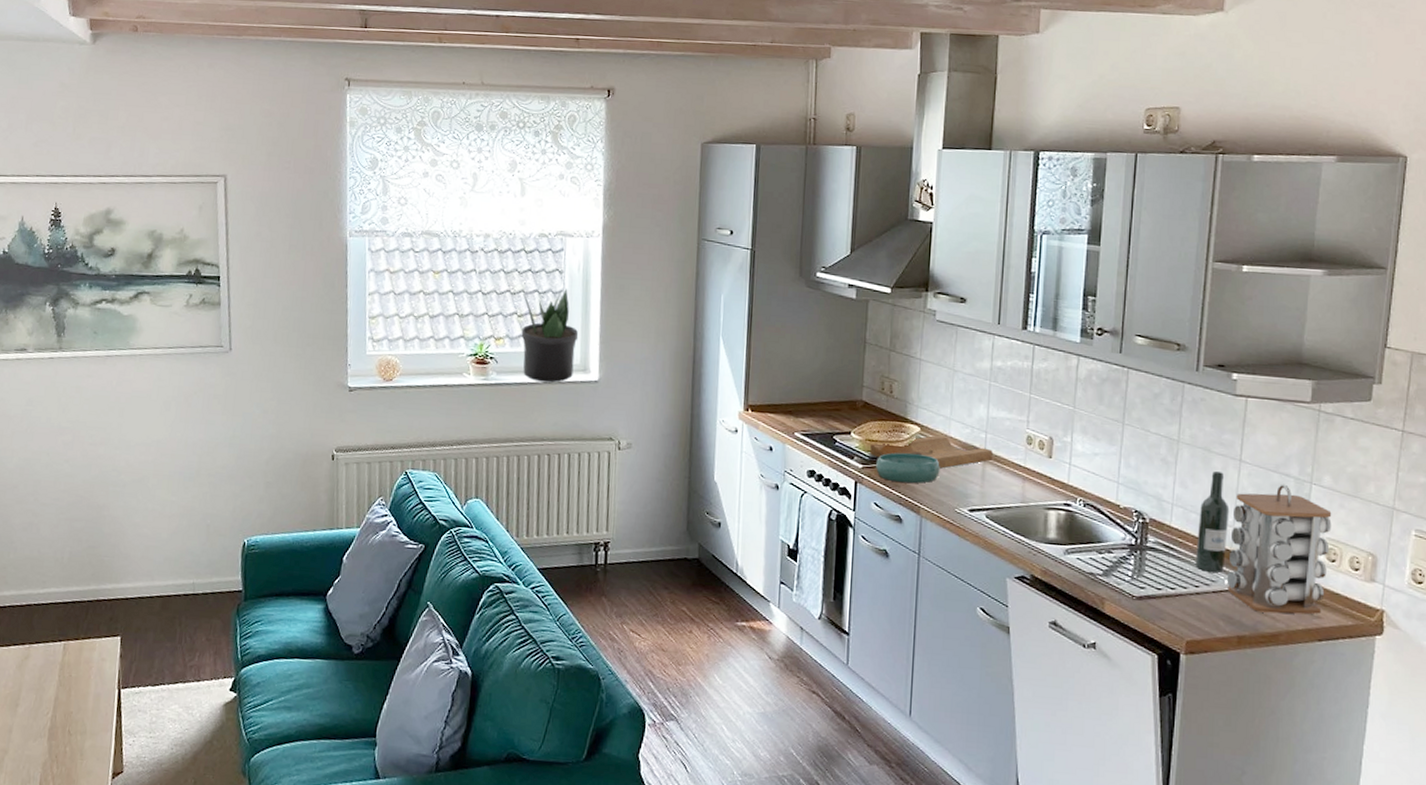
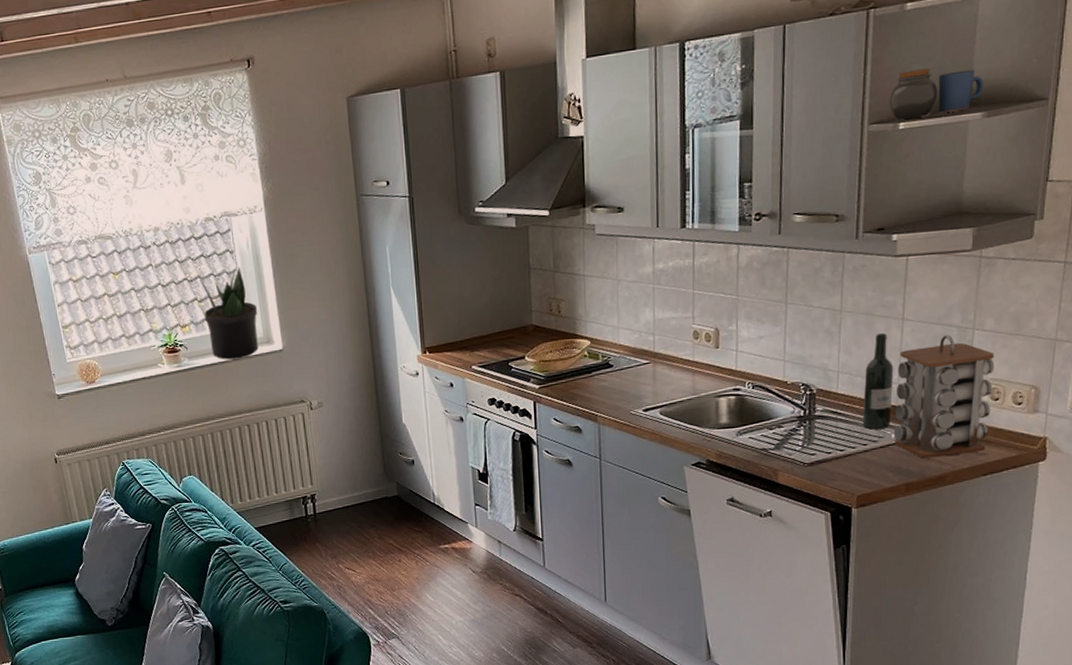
cutting board: present [870,434,993,469] -> none [545,344,662,376]
bowl: present [876,452,940,484] -> none [552,365,613,396]
jar: none [1234,217,1282,264] -> present [889,68,938,120]
mug: none [1281,226,1325,265] -> present [938,69,984,113]

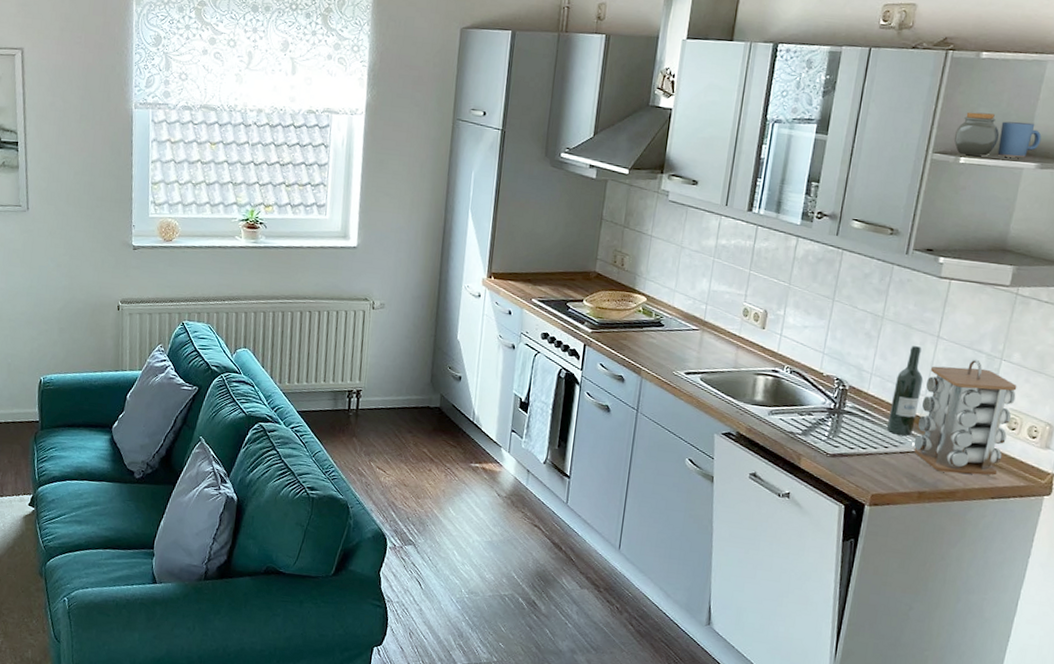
planter: present [198,267,258,361] -> none [288,161,341,248]

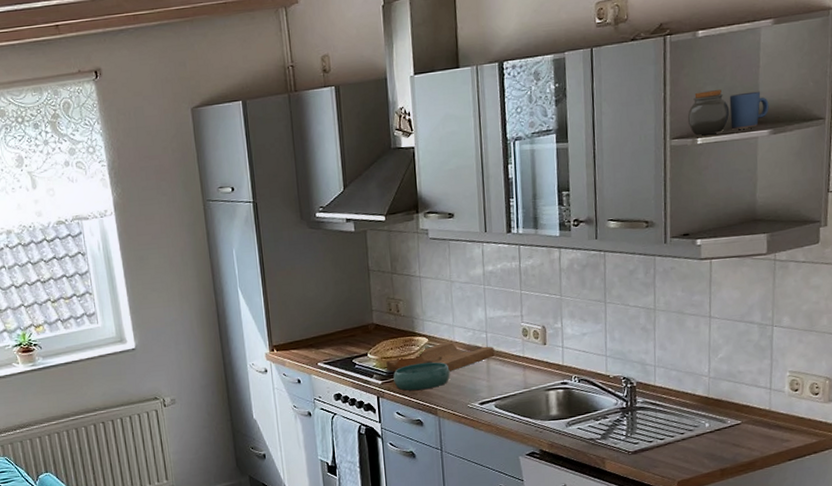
cutting board: none [599,305,711,335] -> present [386,341,495,372]
bowl: none [603,319,663,348] -> present [393,362,450,391]
wine bottle: present [886,346,924,436] -> none [678,330,705,419]
spice rack: present [914,359,1017,475] -> none [707,331,793,446]

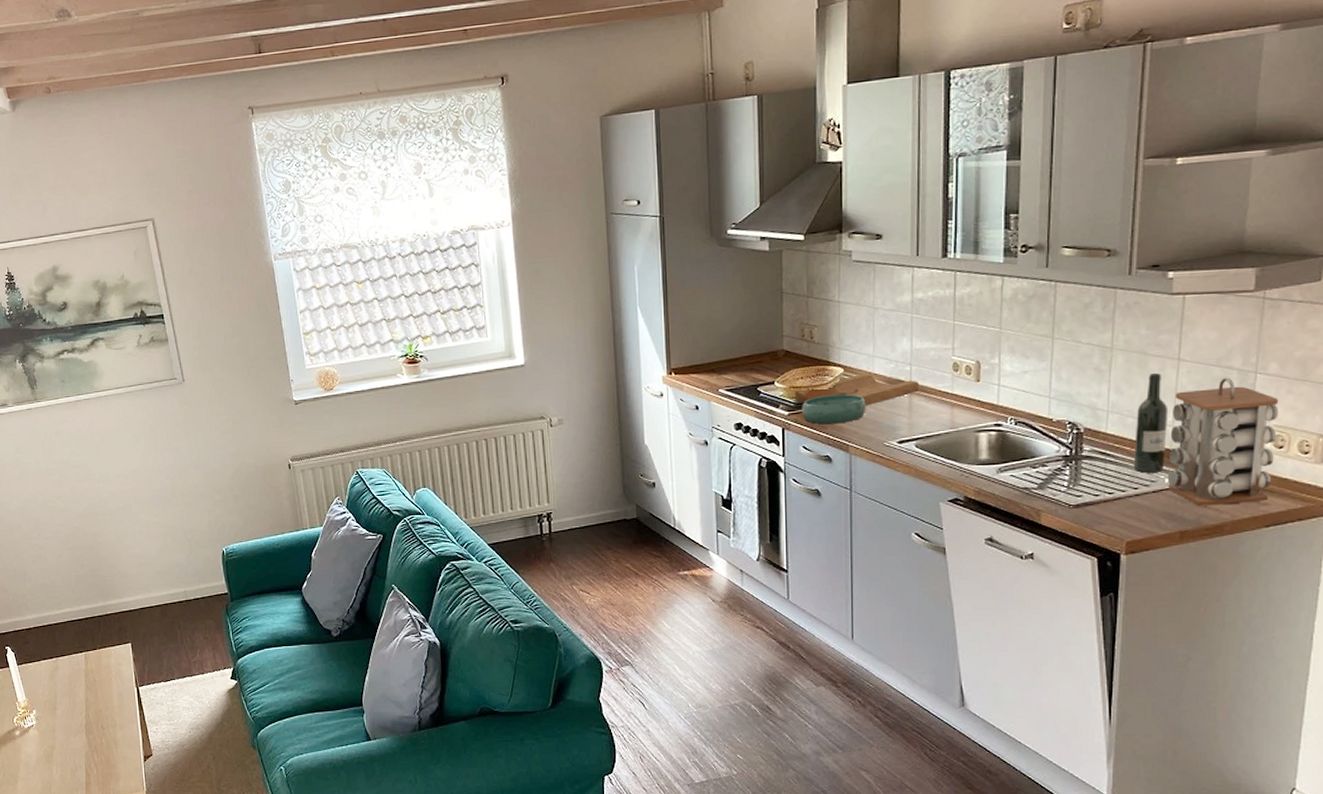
wine bottle: none [678,330,705,419] -> present [1133,373,1168,473]
jar: present [687,90,730,136] -> none [1166,104,1219,155]
spice rack: none [707,331,793,446] -> present [1167,377,1279,506]
mug: present [729,91,769,130] -> none [1219,105,1269,149]

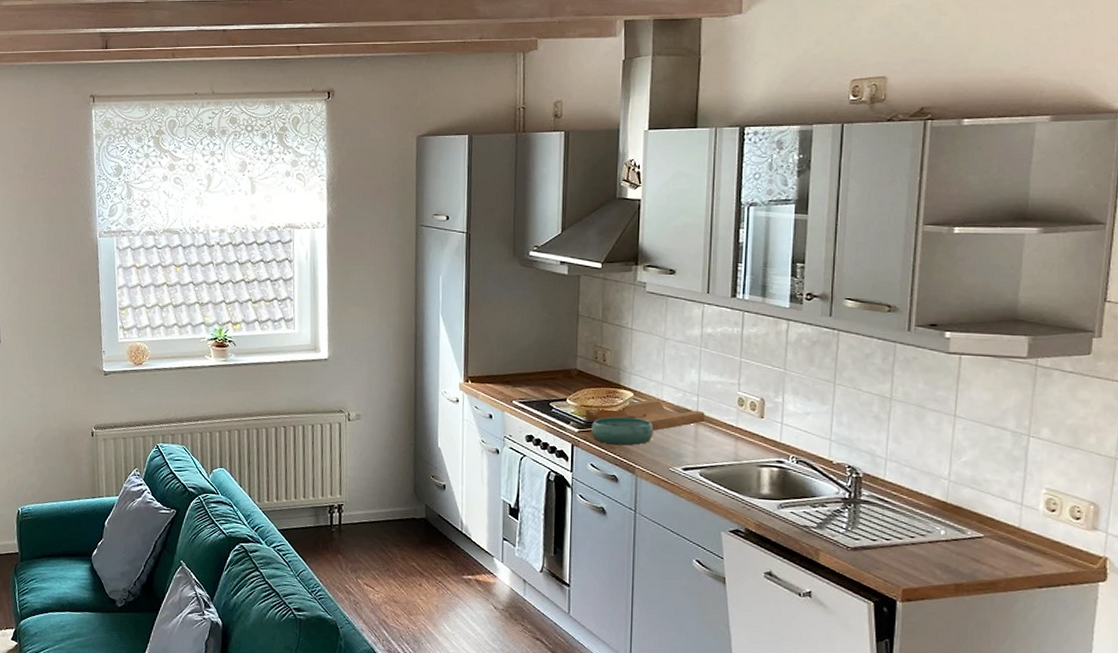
wine bottle: present [1133,373,1168,473] -> none [910,427,945,523]
spice rack: present [1167,377,1279,506] -> none [942,437,1051,563]

